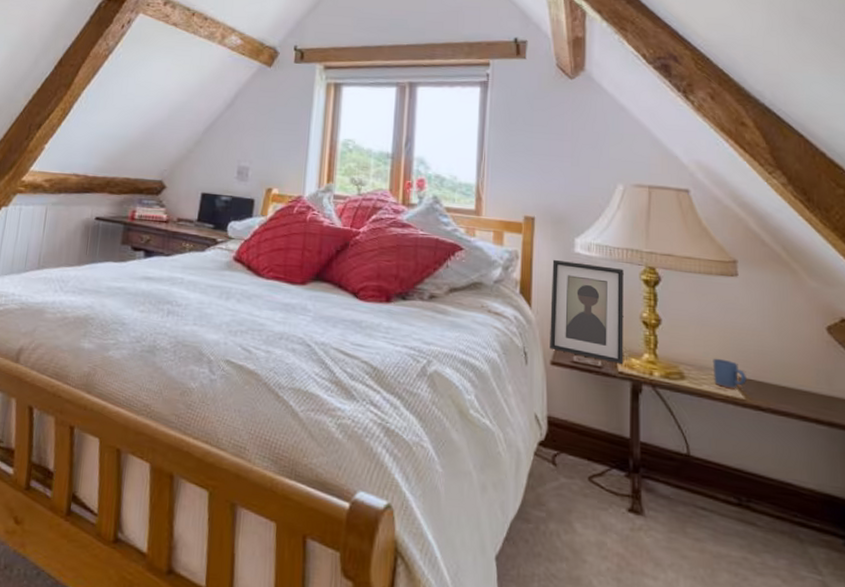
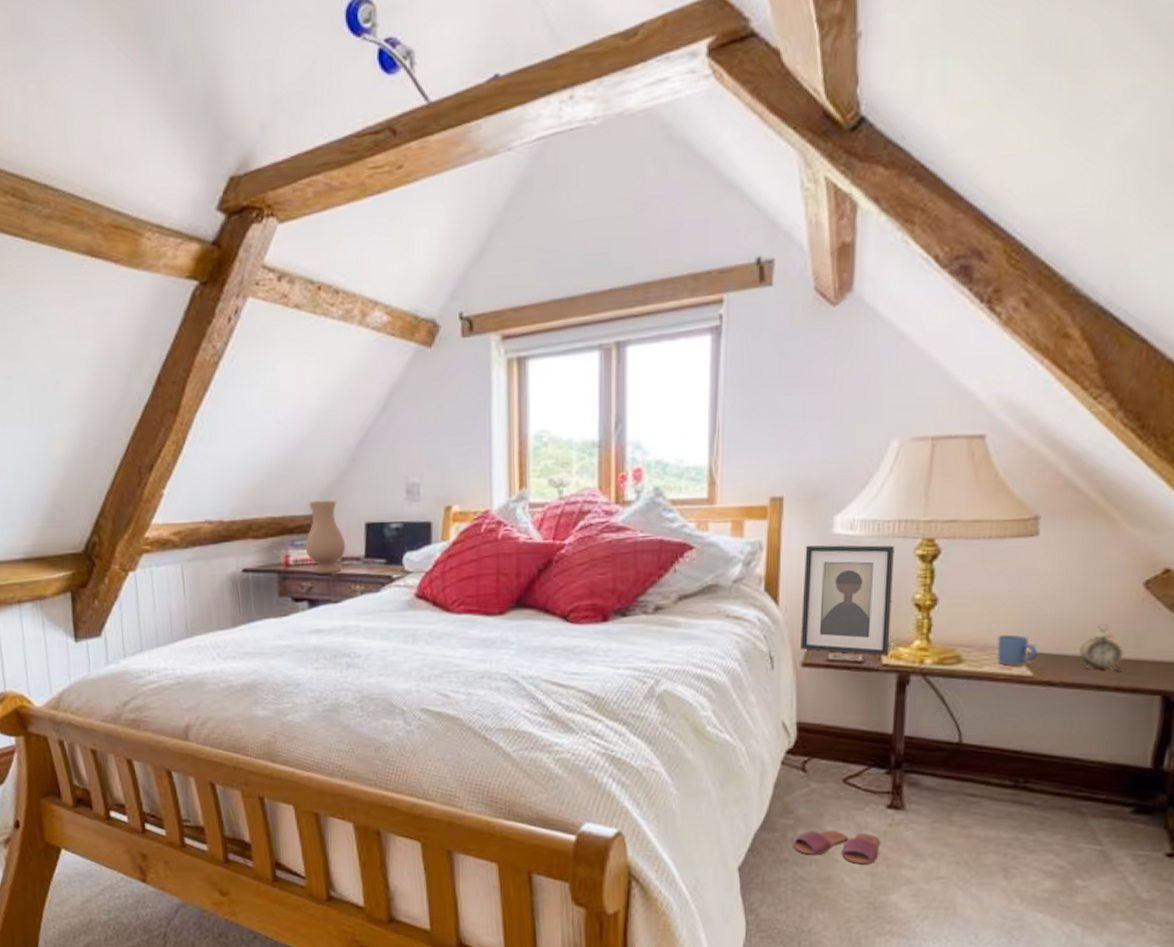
vase: none [149,170,184,231] -> present [305,501,346,574]
slippers: none [545,525,623,569] -> present [793,830,880,865]
alarm clock: none [780,359,818,404] -> present [1078,624,1124,671]

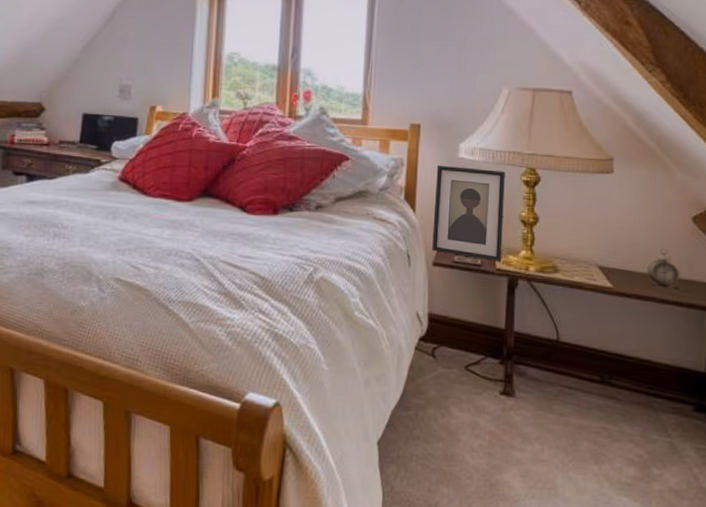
vase: present [305,501,346,574] -> none [29,92,65,154]
slippers: present [793,830,880,865] -> none [423,411,495,445]
mug: present [997,634,1037,667] -> none [585,251,615,279]

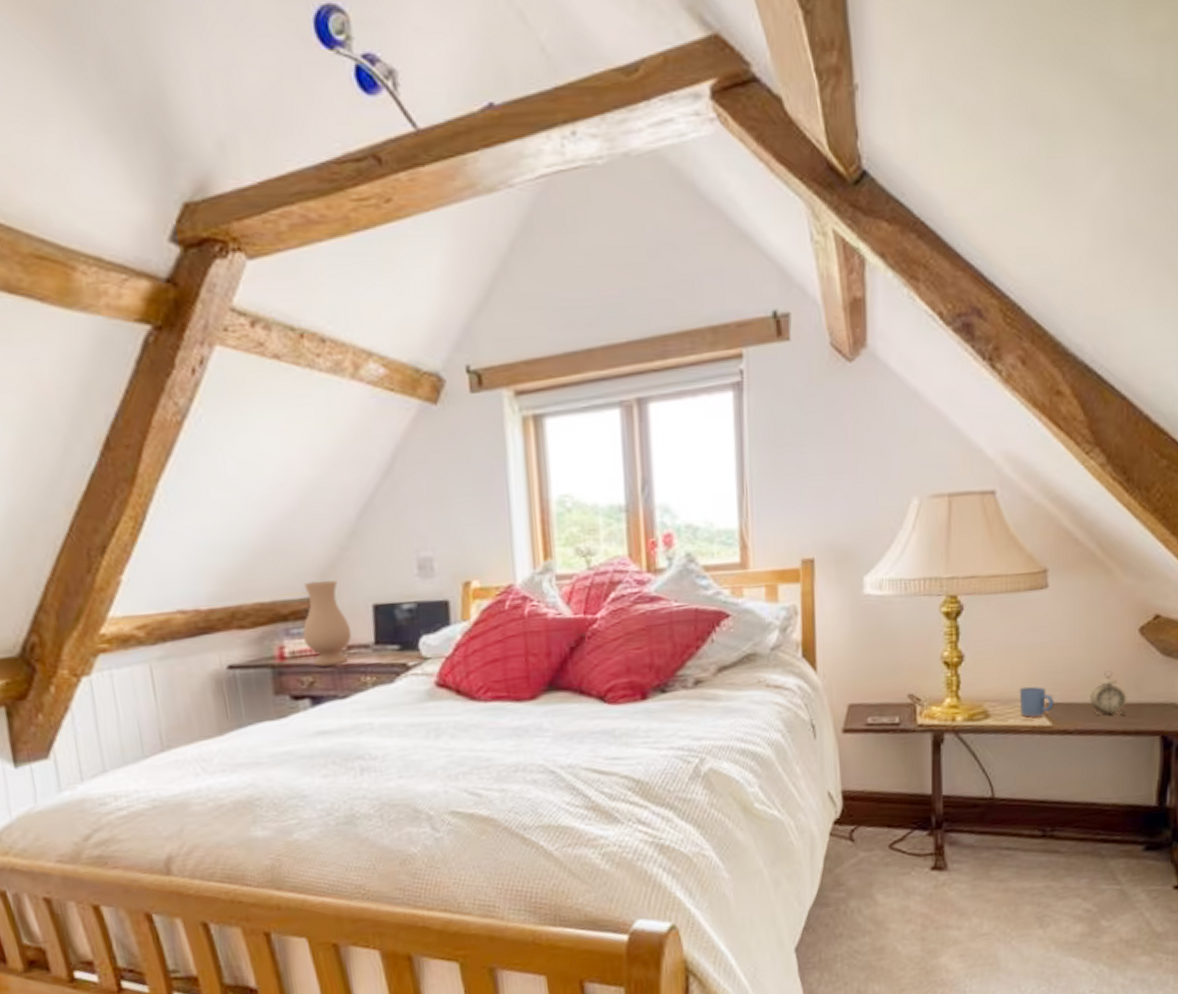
vase: none [29,92,65,154] -> present [302,580,352,667]
picture frame: present [432,165,505,261] -> none [838,604,923,717]
mug: none [585,251,615,279] -> present [1019,686,1054,718]

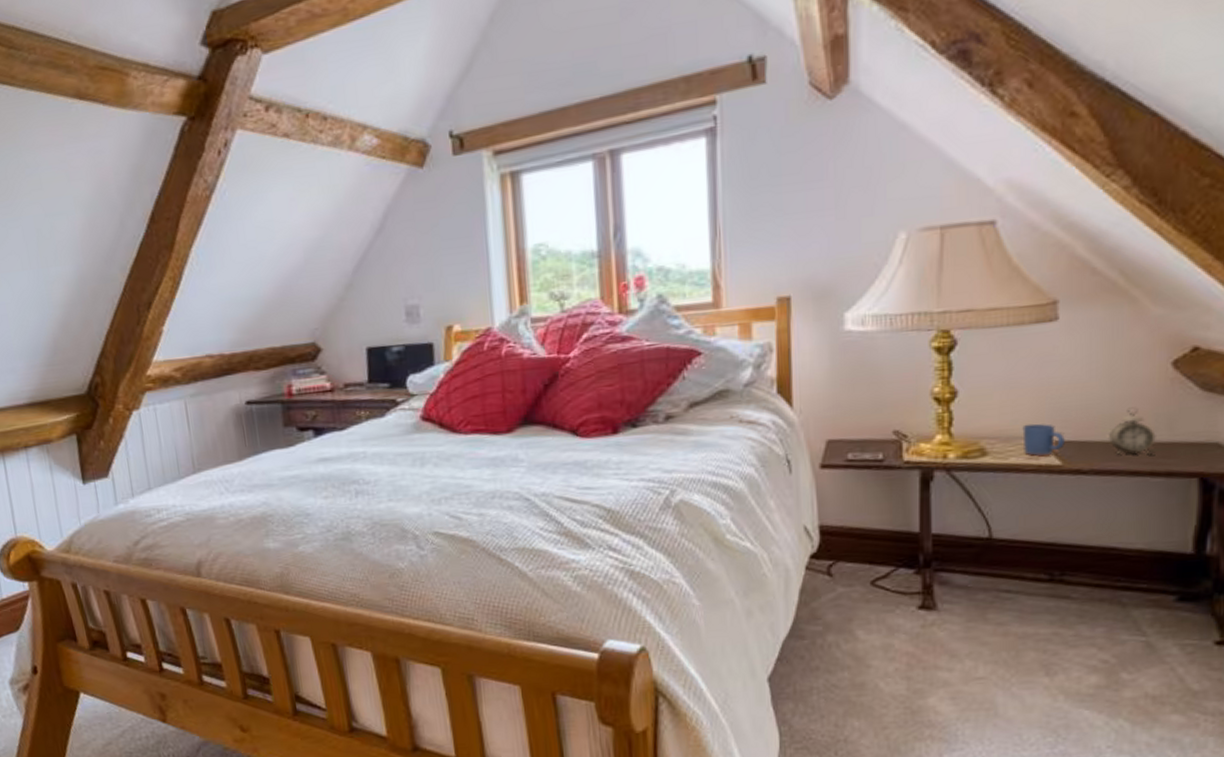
vase: present [302,580,352,667] -> none [307,327,349,403]

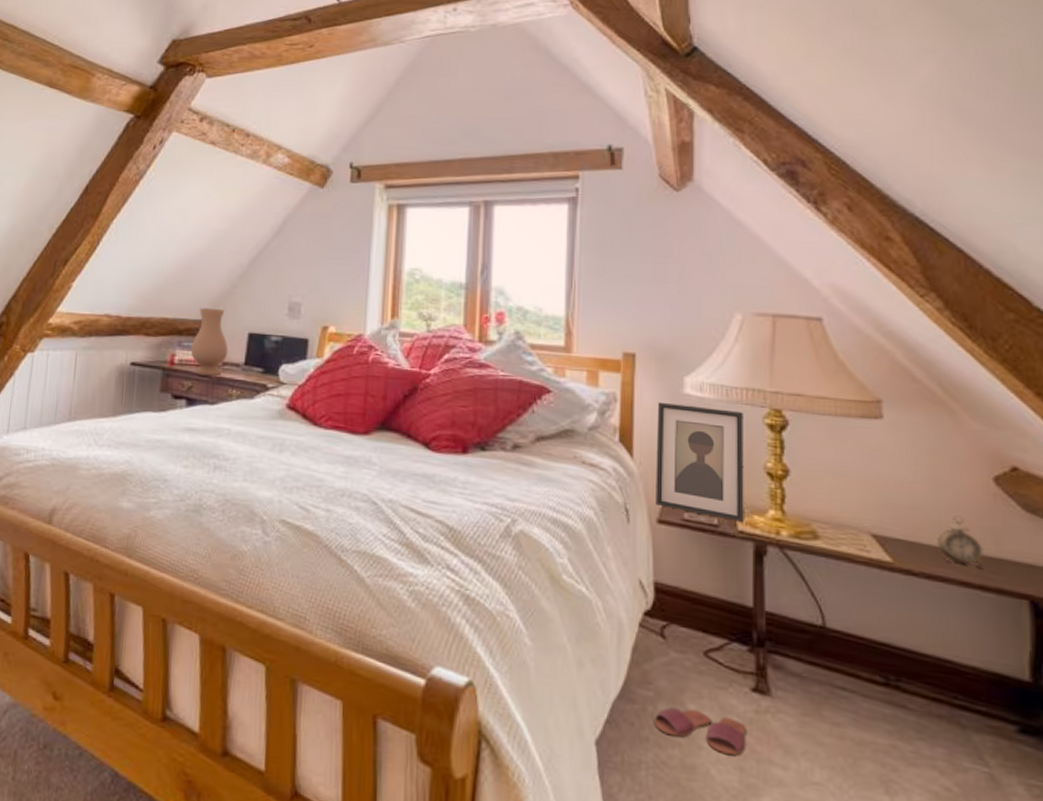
vase: none [307,327,349,403] -> present [190,308,229,377]
picture frame: none [816,339,910,453] -> present [656,401,744,522]
slippers: none [823,634,913,669] -> present [653,706,746,756]
mug: present [1022,423,1065,457] -> none [852,514,894,551]

